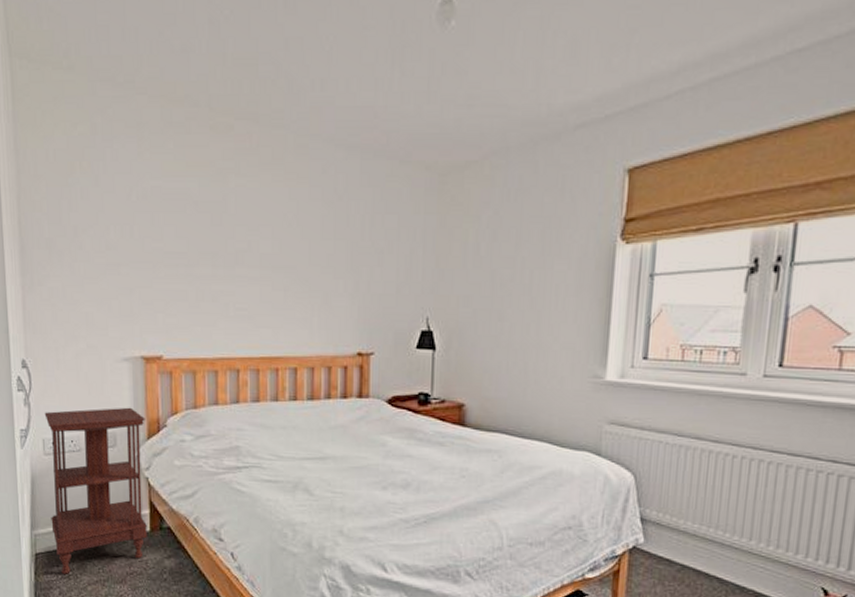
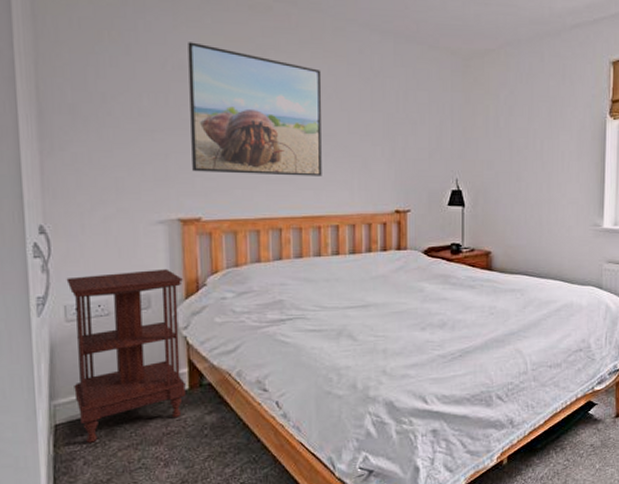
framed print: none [151,169,282,313] -> present [188,42,322,177]

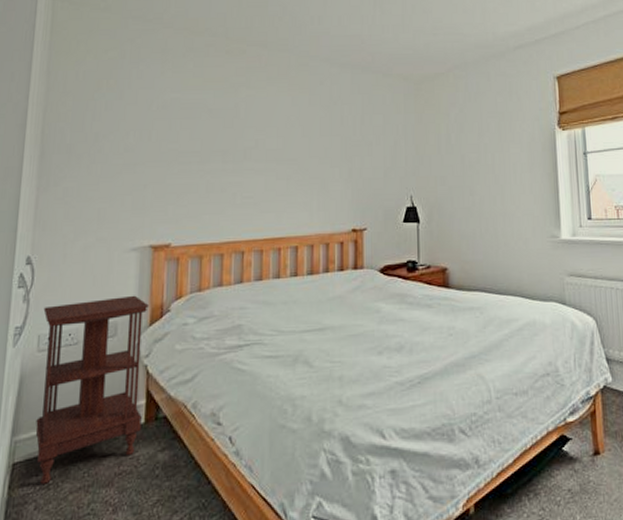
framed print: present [188,42,322,177] -> none [167,85,286,200]

